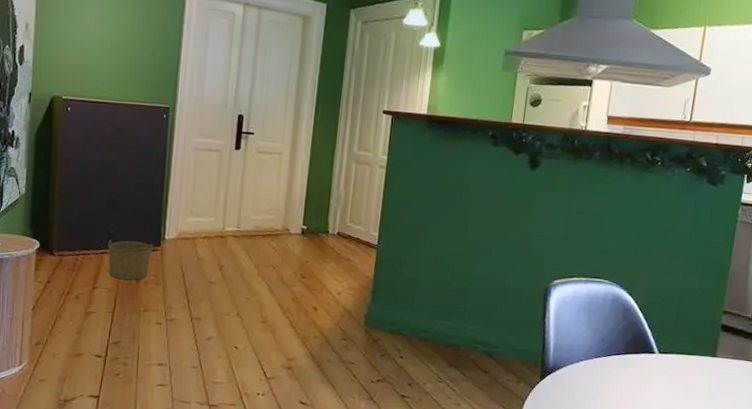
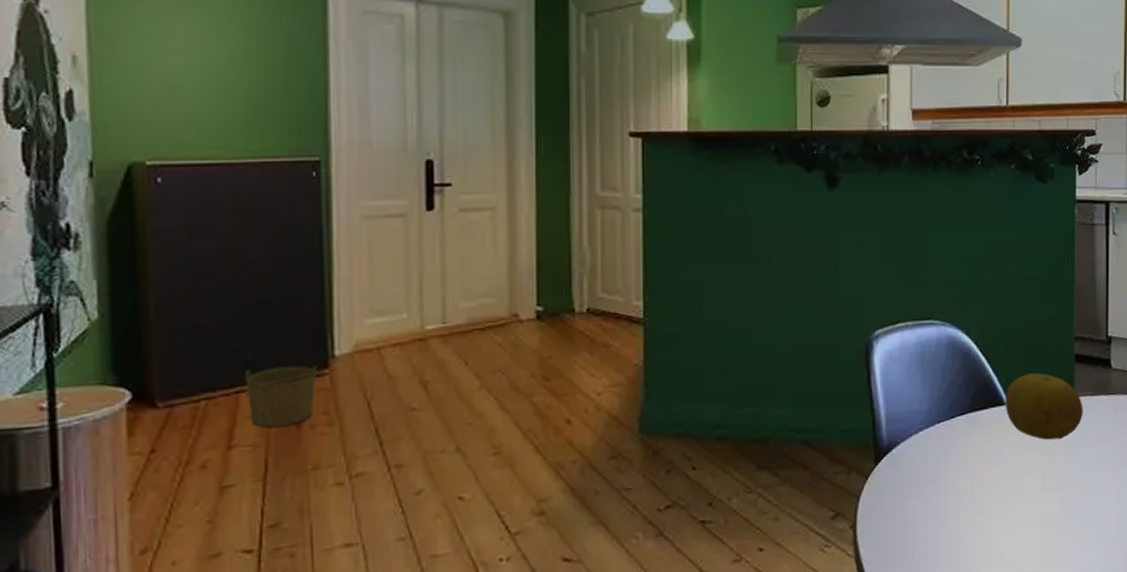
fruit: none [654,333,723,388] -> present [1005,373,1083,440]

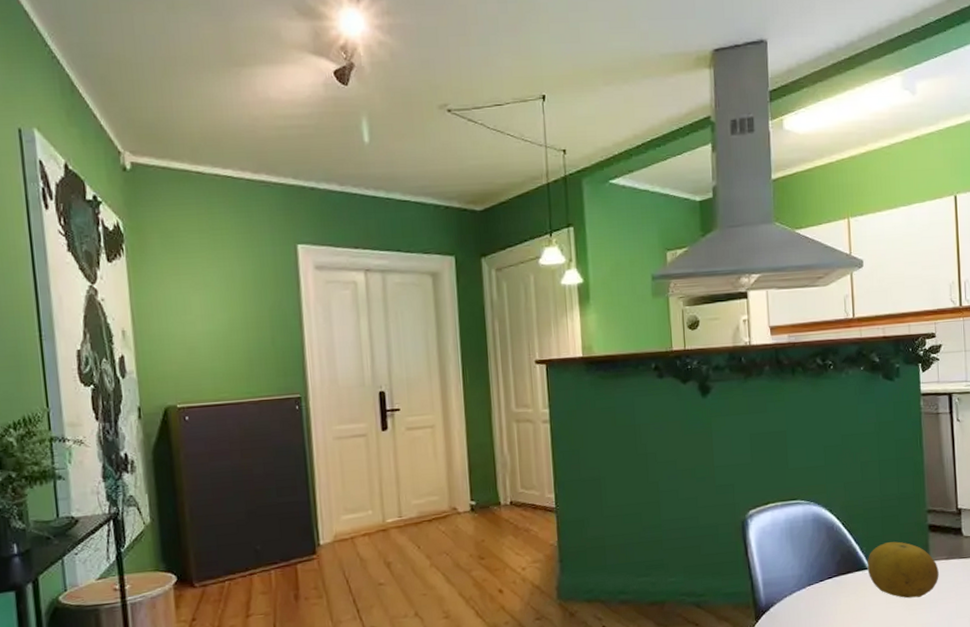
basket: present [245,365,318,428] -> none [255,553,308,601]

